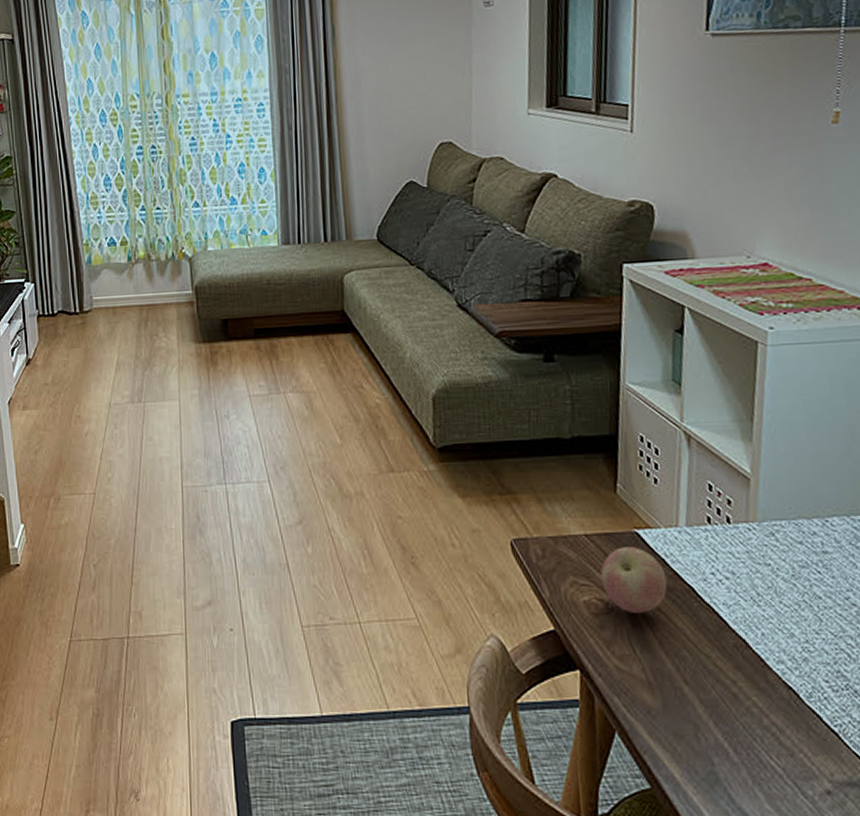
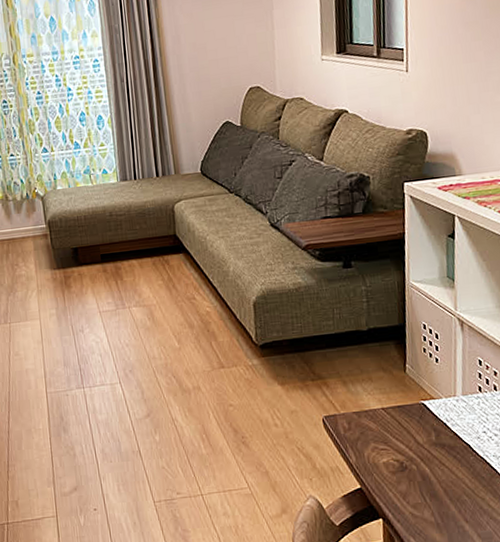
apple: present [601,547,668,614] -> none [396,415,449,470]

